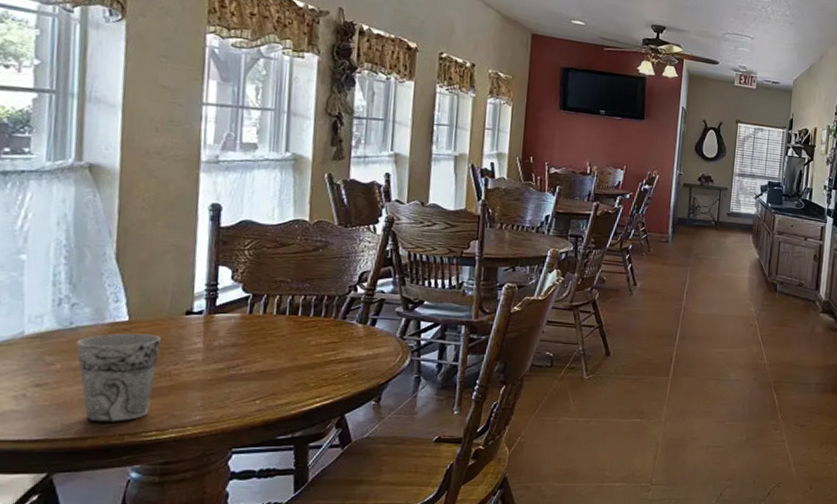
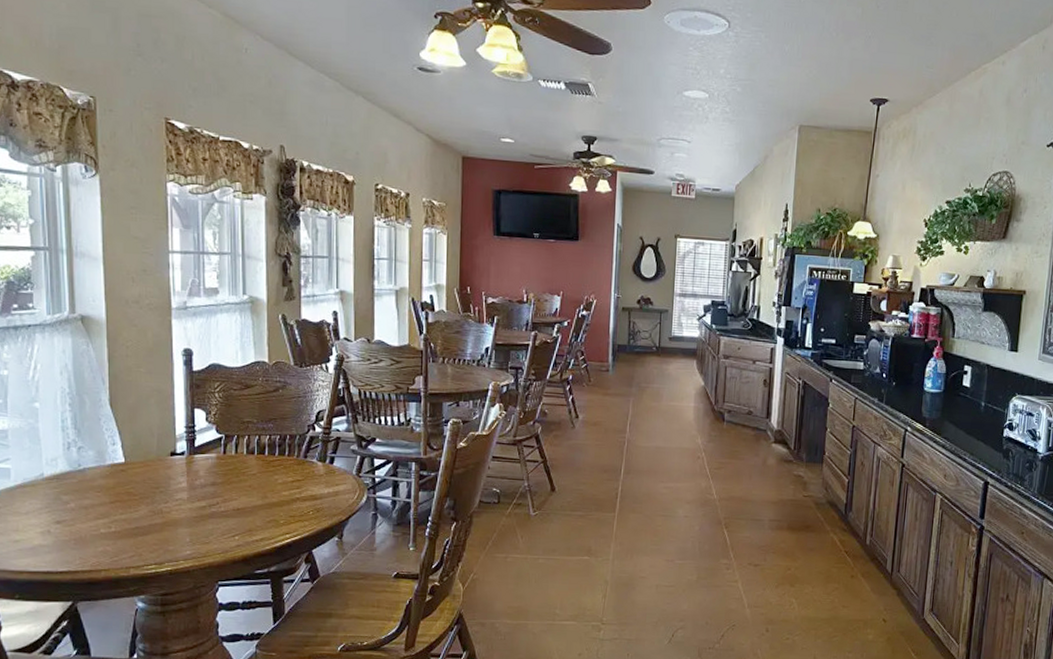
cup: present [76,333,162,423] -> none [85,474,153,557]

